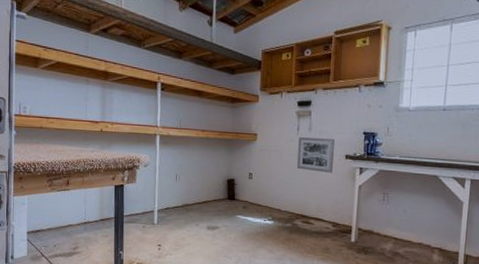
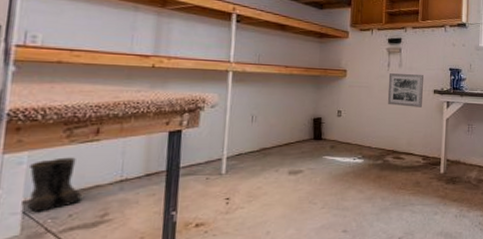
boots: none [28,201,62,241] -> present [27,157,83,213]

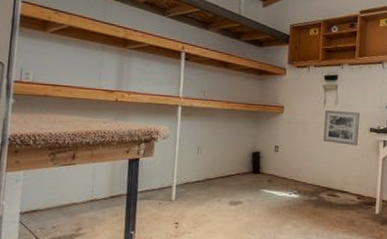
boots: present [27,157,83,213] -> none [23,177,63,223]

